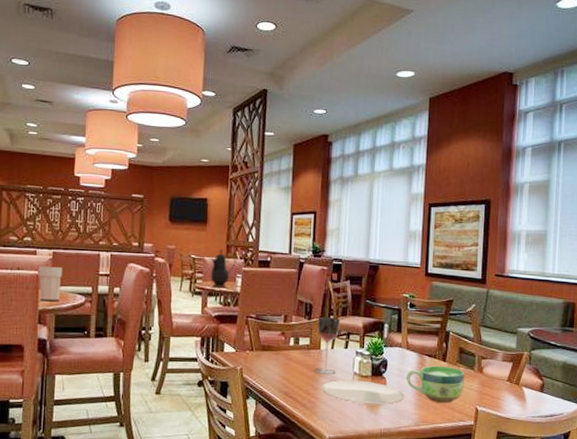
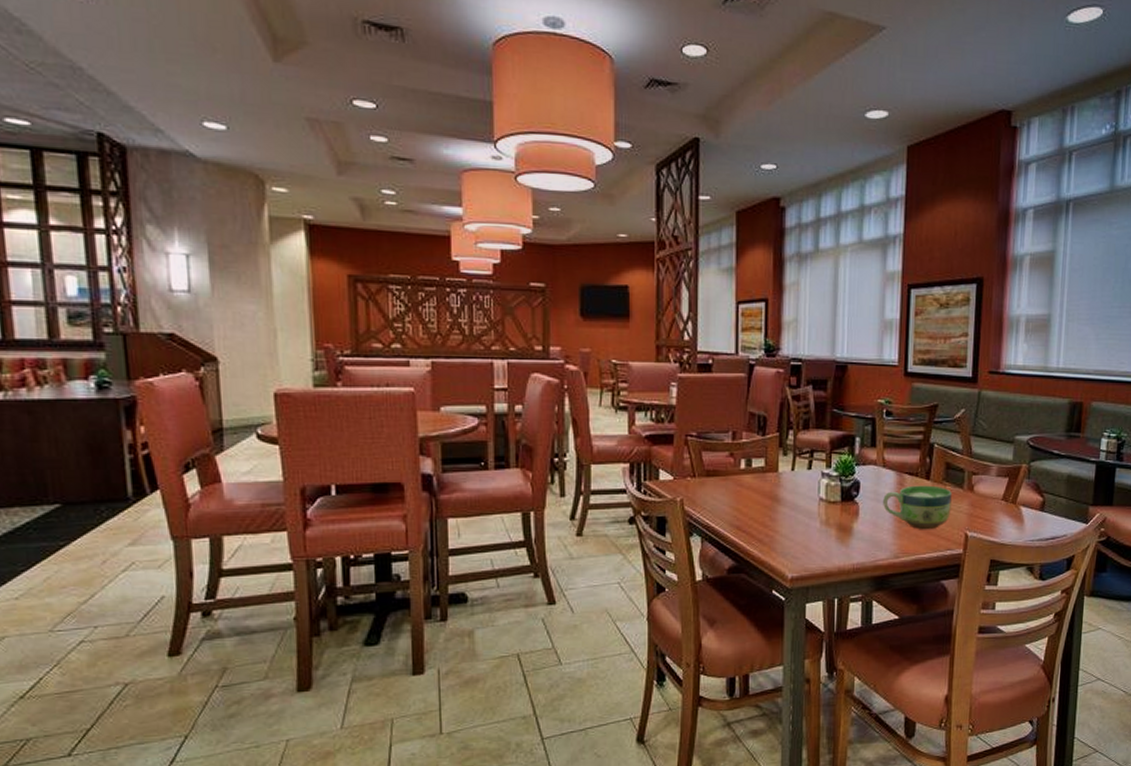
cup: present [38,266,62,302] -> none [414,380,446,426]
coffeepot: present [209,250,237,287] -> none [634,351,670,400]
wineglass: present [314,316,340,374] -> none [772,431,801,501]
plate: present [322,379,406,406] -> none [781,507,882,537]

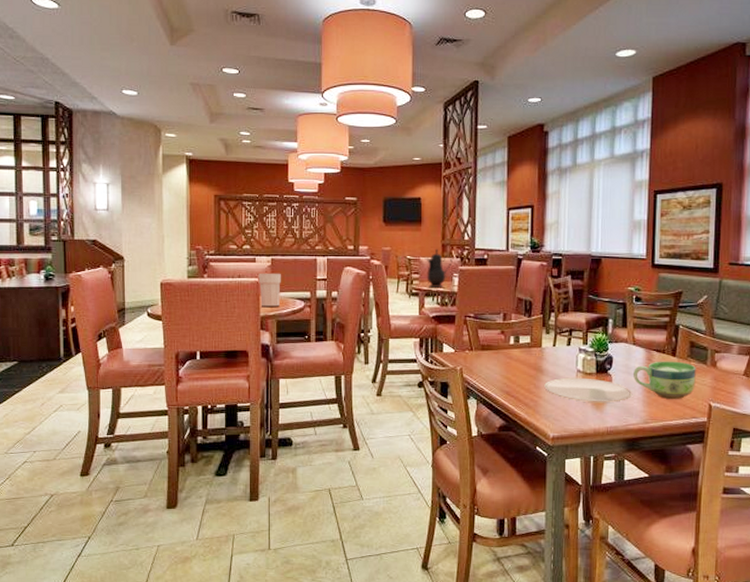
cup: none [414,380,446,426] -> present [258,273,281,308]
coffeepot: none [634,351,670,400] -> present [424,249,453,287]
plate: none [781,507,882,537] -> present [544,377,633,403]

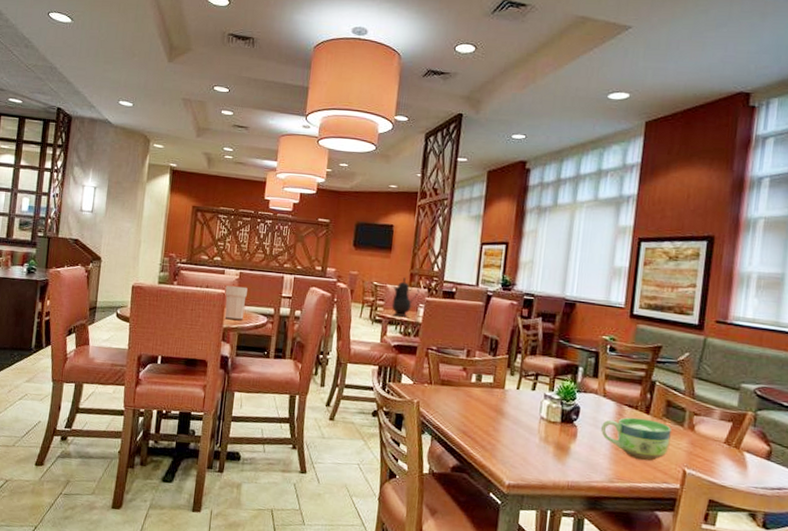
plate: present [544,377,633,403] -> none [504,423,599,456]

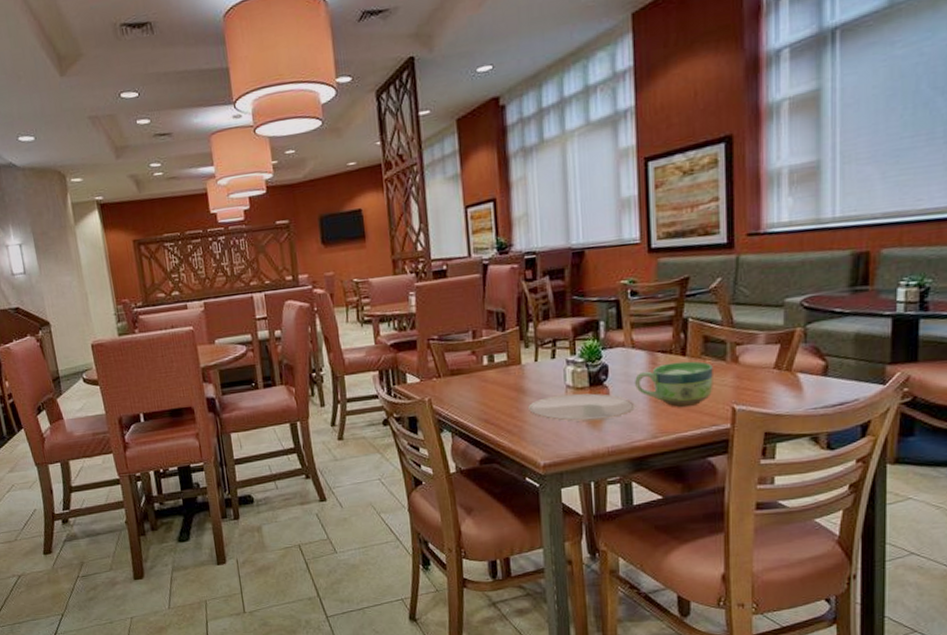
cup: present [224,286,248,321] -> none [192,317,220,358]
coffeepot: present [391,278,420,317] -> none [374,266,407,312]
plate: none [504,423,599,456] -> present [528,393,636,422]

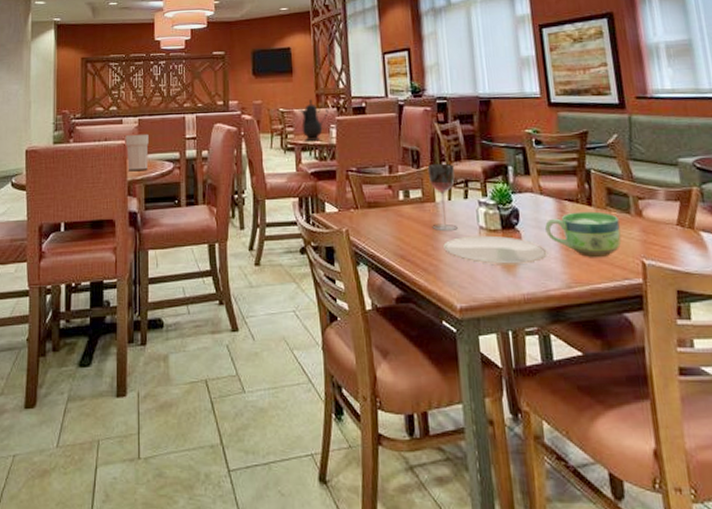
cup: none [192,317,220,358] -> present [125,134,149,172]
coffeepot: none [374,266,407,312] -> present [298,100,329,141]
wineglass: none [513,323,544,393] -> present [427,163,458,231]

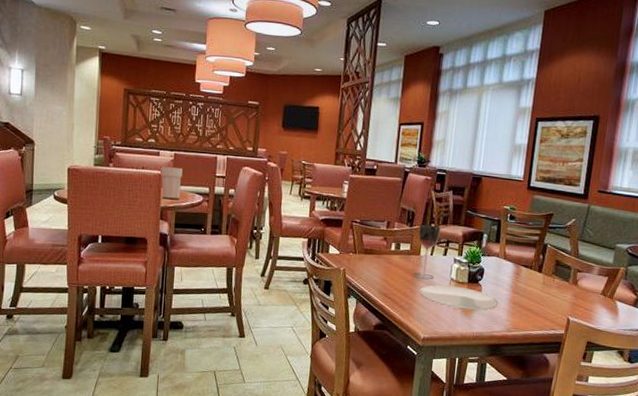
coffeepot: present [298,100,329,141] -> none [318,157,344,193]
cup: present [545,211,622,258] -> none [501,275,559,312]

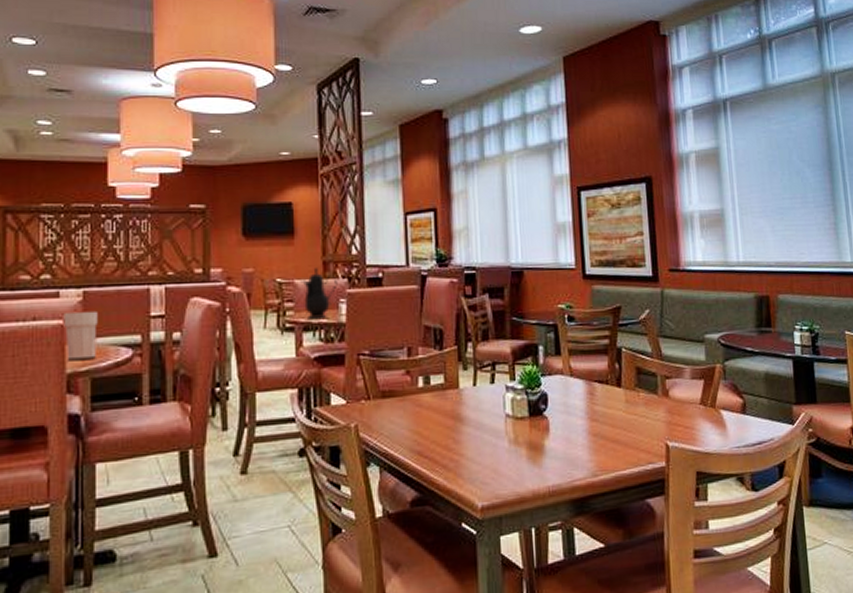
coffeepot: none [318,157,344,193] -> present [300,268,338,319]
wineglass: present [413,224,440,279] -> none [451,343,482,421]
plate: present [419,284,500,311] -> none [466,423,576,456]

